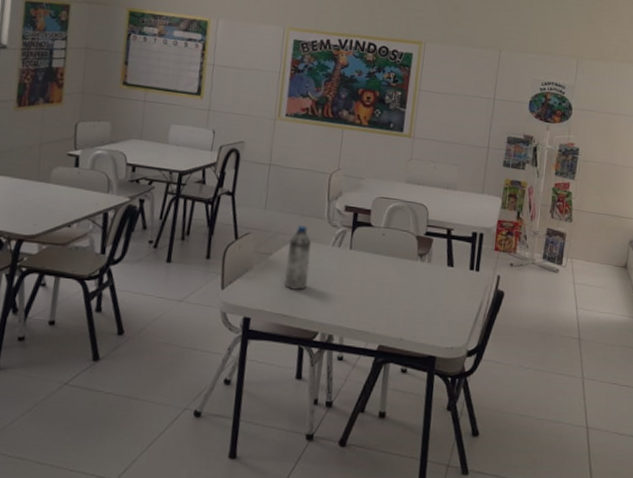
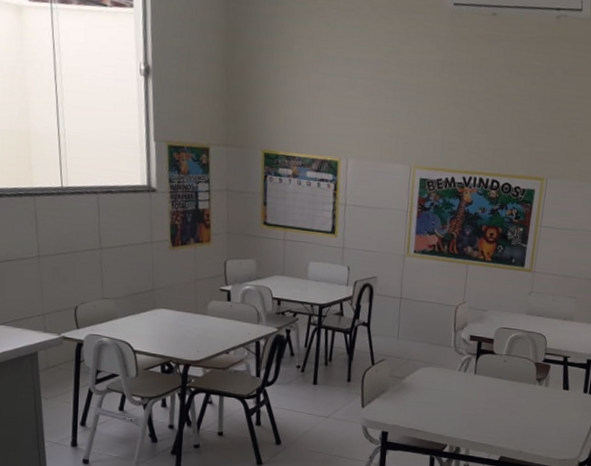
water bottle: present [284,224,312,291] -> none [417,352,440,410]

